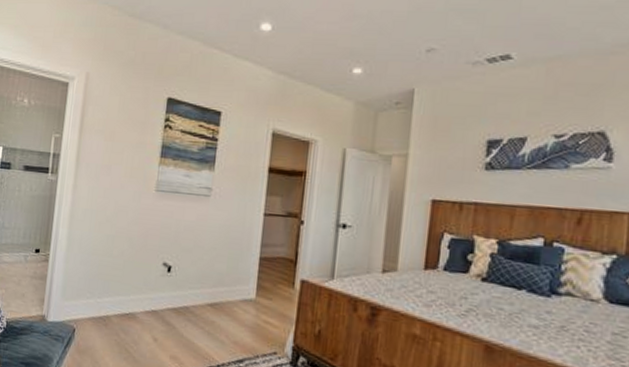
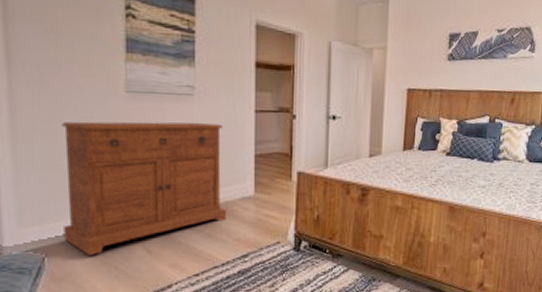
sideboard: none [91,214,232,334] -> present [62,121,227,255]

